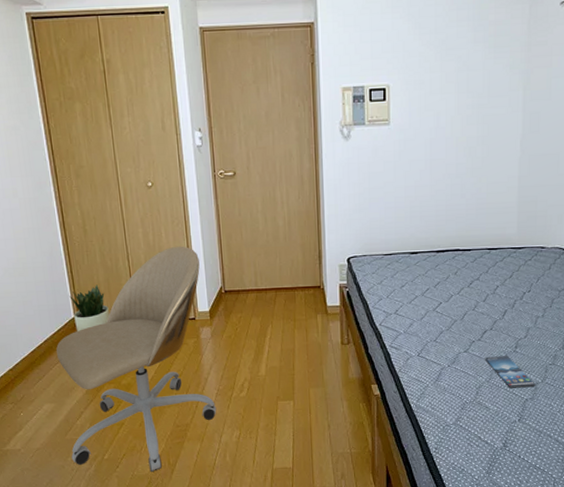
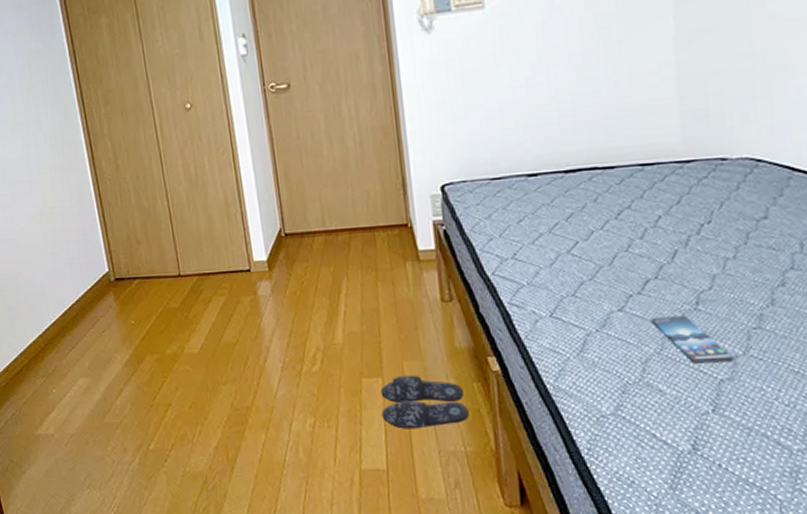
office chair: present [56,246,217,473] -> none [89,179,284,469]
planter: present [69,284,110,331] -> none [102,231,149,289]
slippers: none [291,398,355,438] -> present [380,375,469,429]

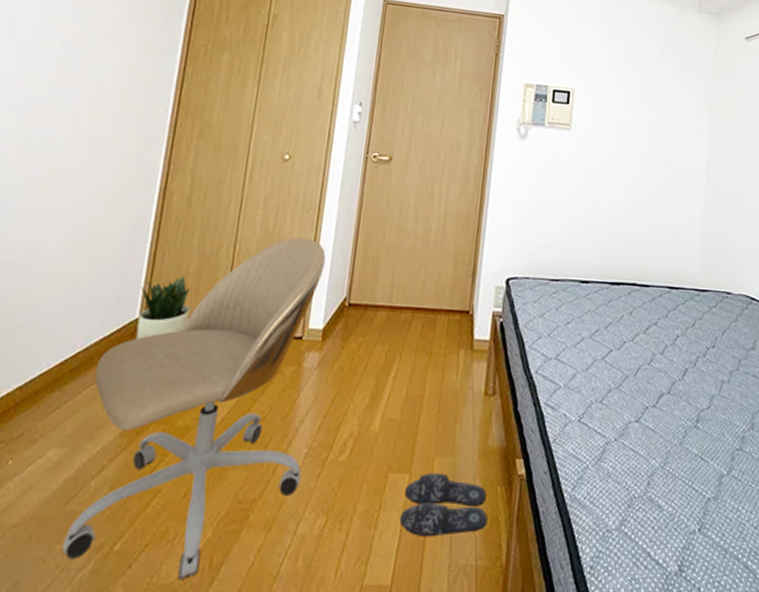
office chair: none [89,179,284,469] -> present [62,237,326,581]
planter: none [102,231,149,289] -> present [135,275,190,339]
smartphone: present [651,316,734,364] -> none [660,431,720,481]

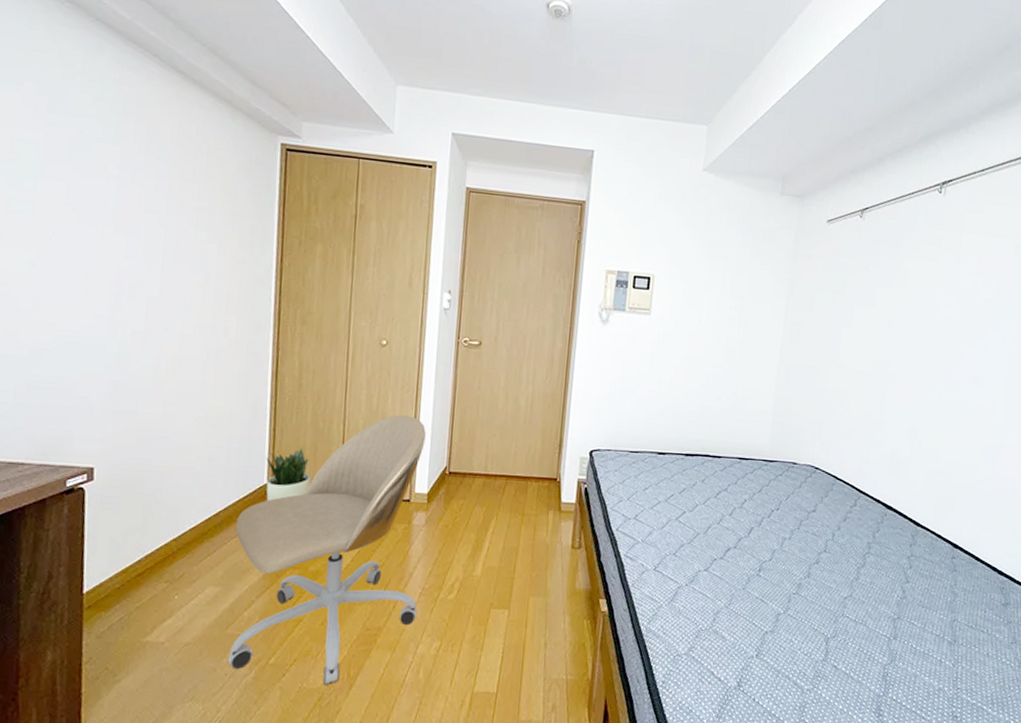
slippers: present [399,472,488,537] -> none [501,609,576,658]

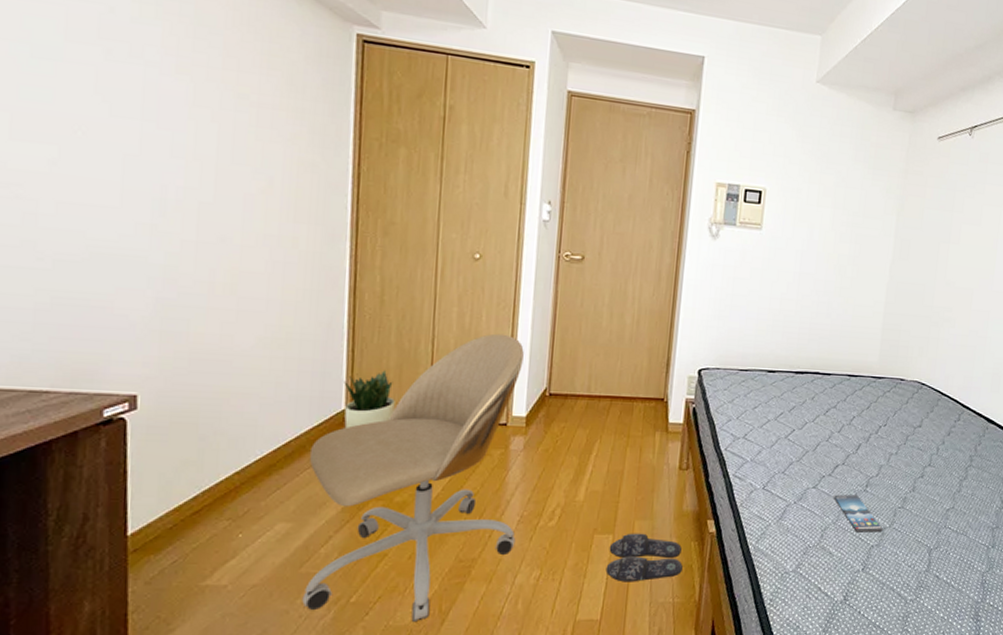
slippers: none [501,609,576,658] -> present [605,533,683,582]
smartphone: none [726,578,777,618] -> present [834,494,883,533]

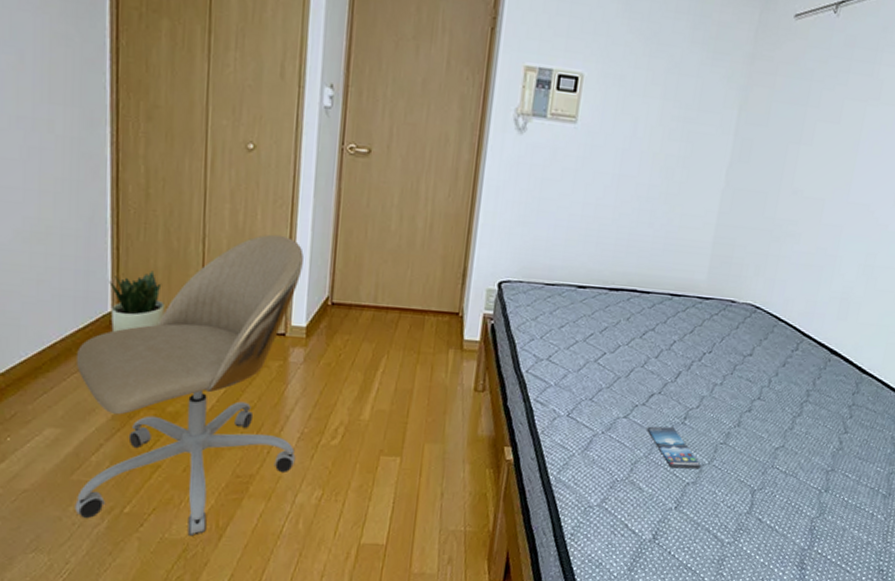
slippers: present [605,533,683,582] -> none [392,456,476,508]

